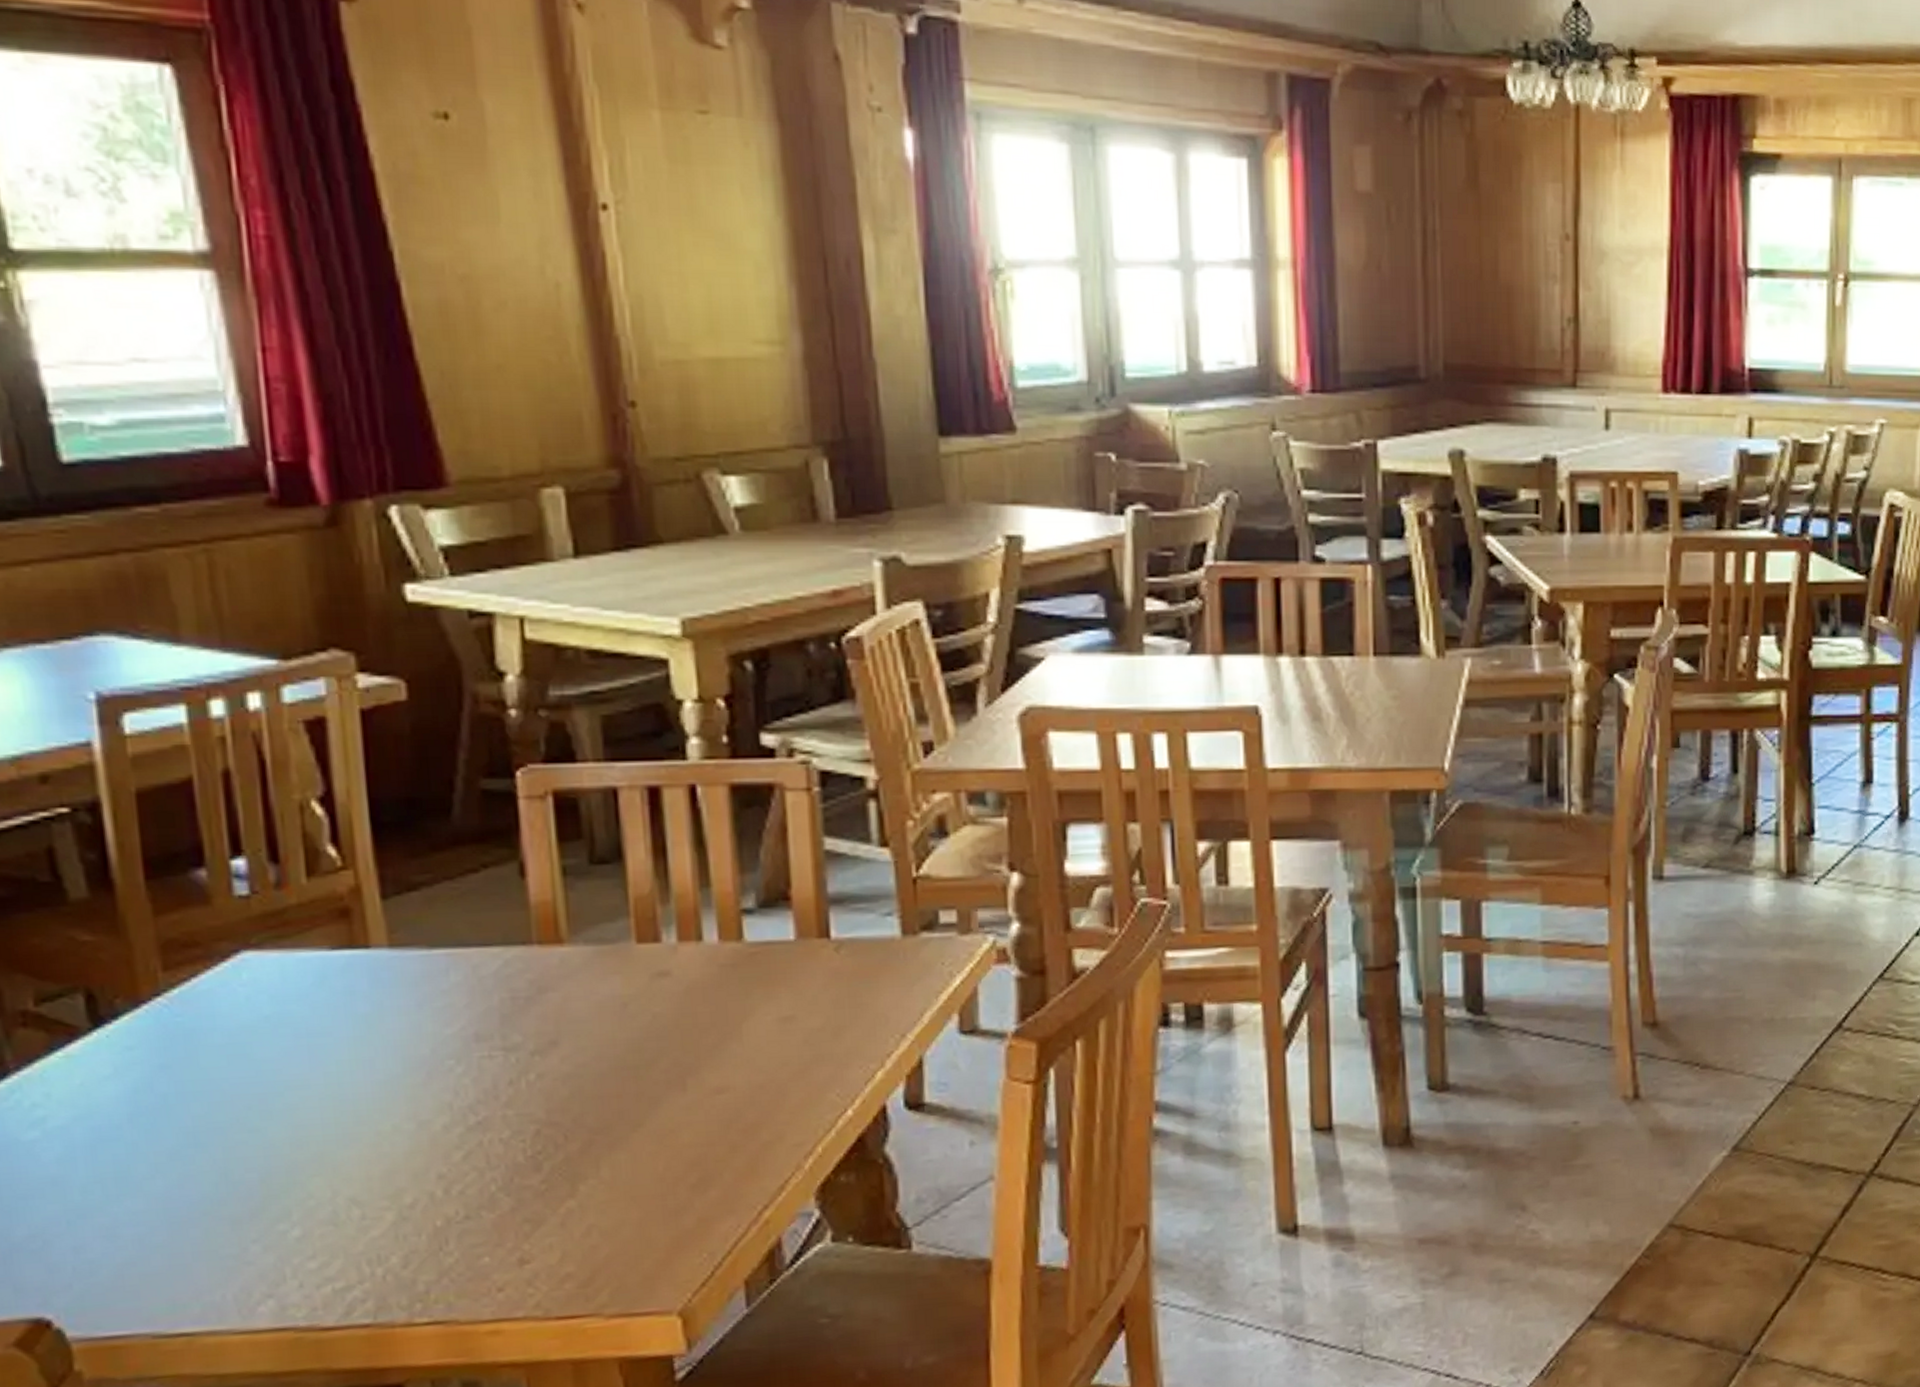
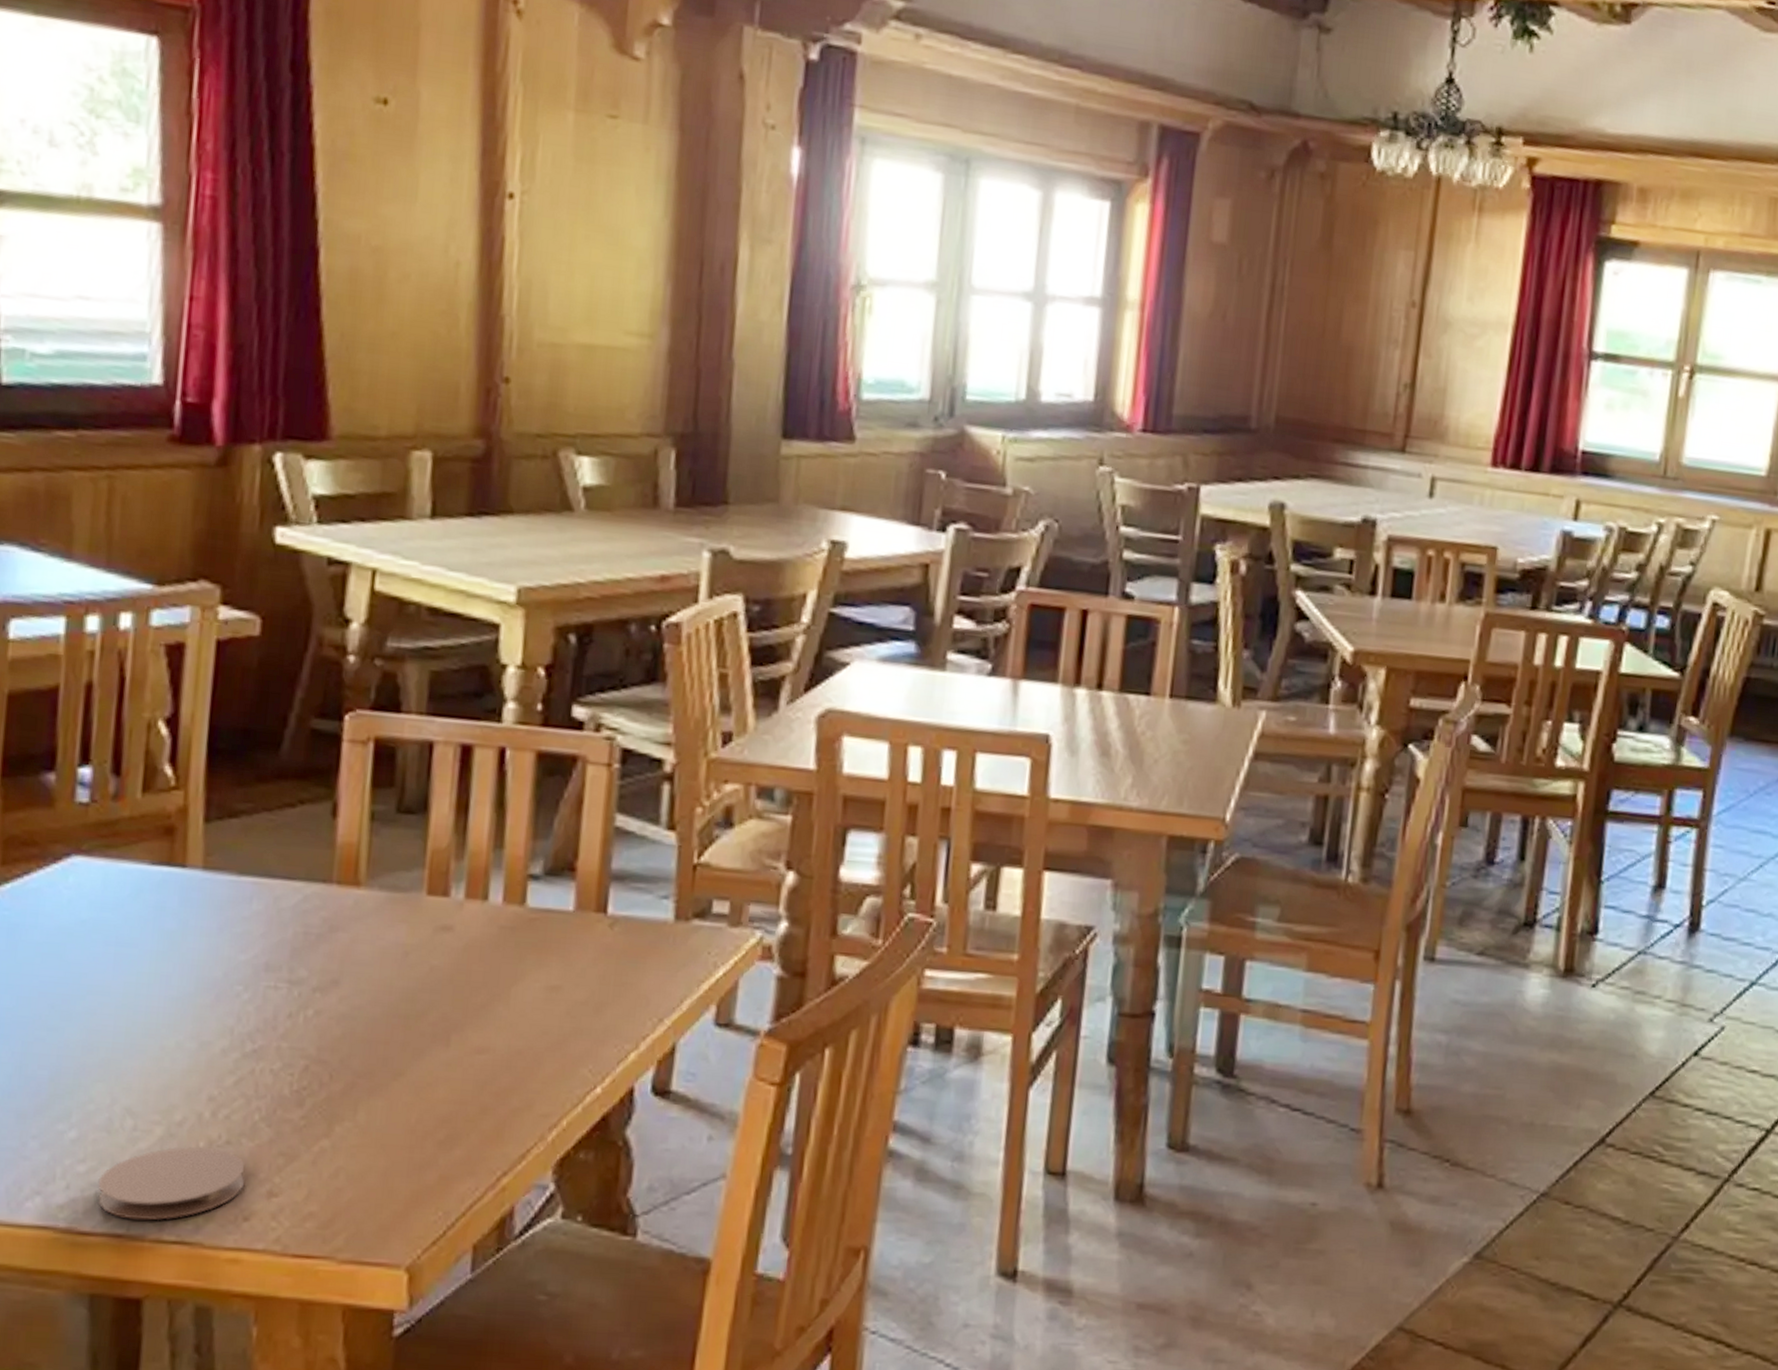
coaster: none [333,1225,493,1308] -> present [98,1147,245,1220]

